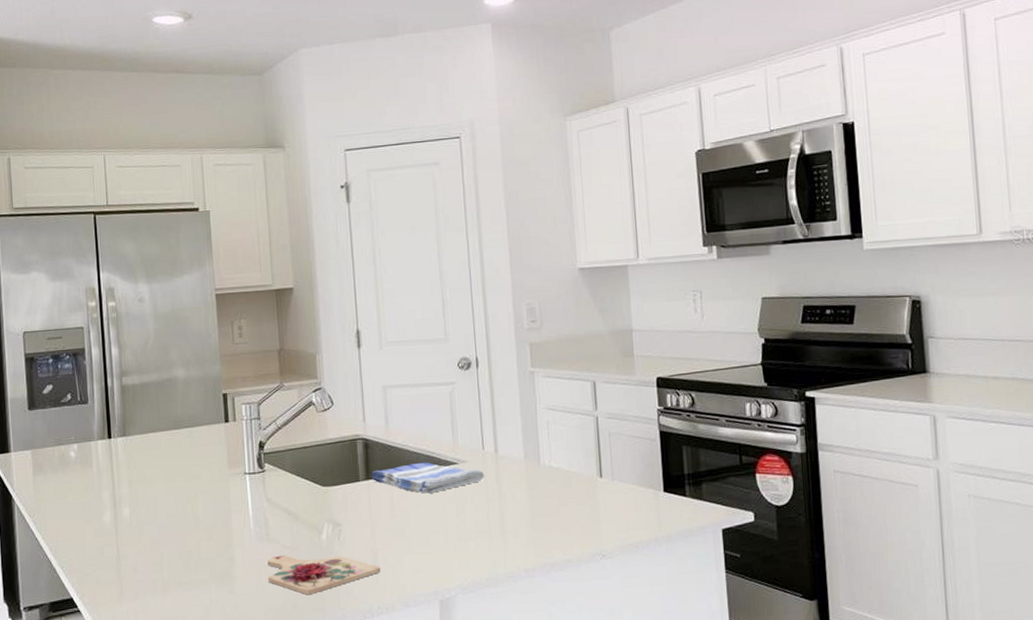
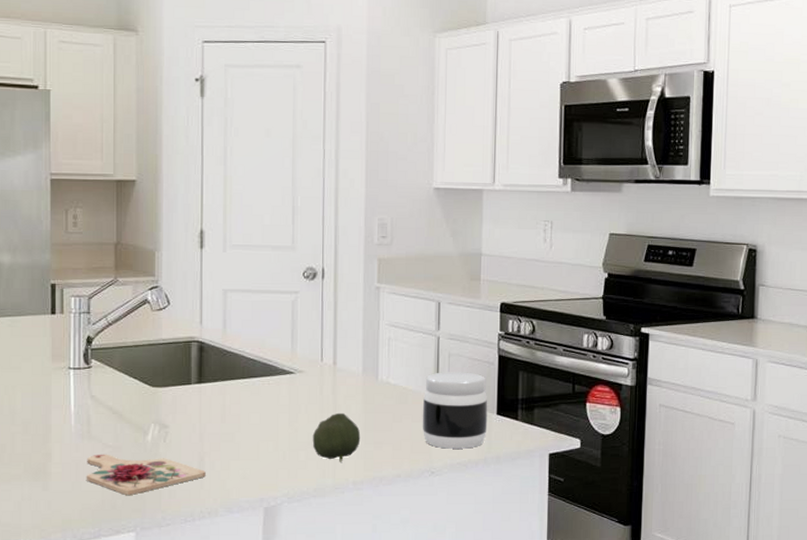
dish towel: present [371,462,485,493] -> none [204,369,321,401]
fruit: none [480,500,529,550] -> present [312,412,361,462]
jar: none [587,450,656,530] -> present [422,372,488,449]

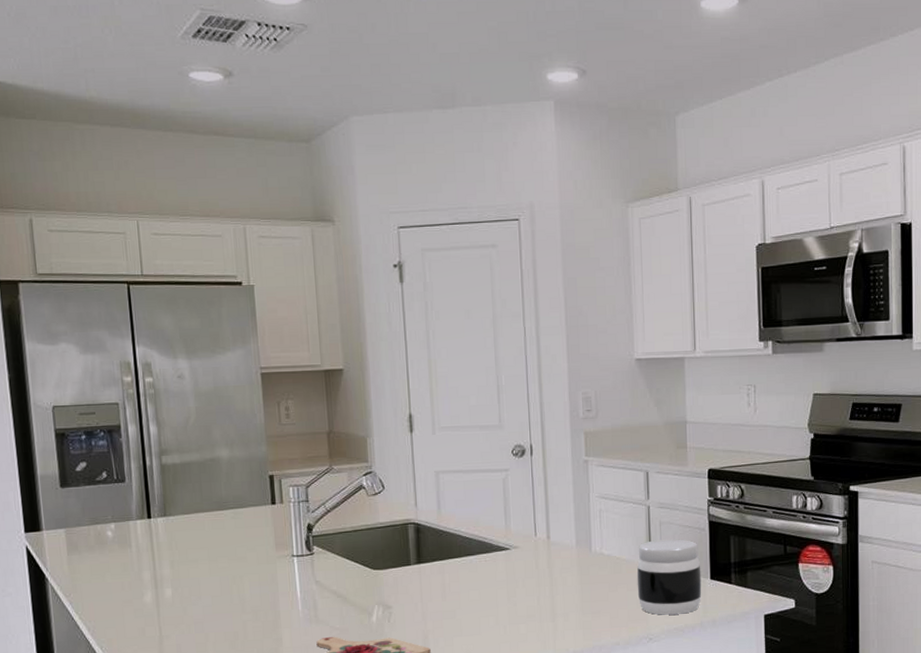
fruit: present [312,412,361,462] -> none [531,585,578,633]

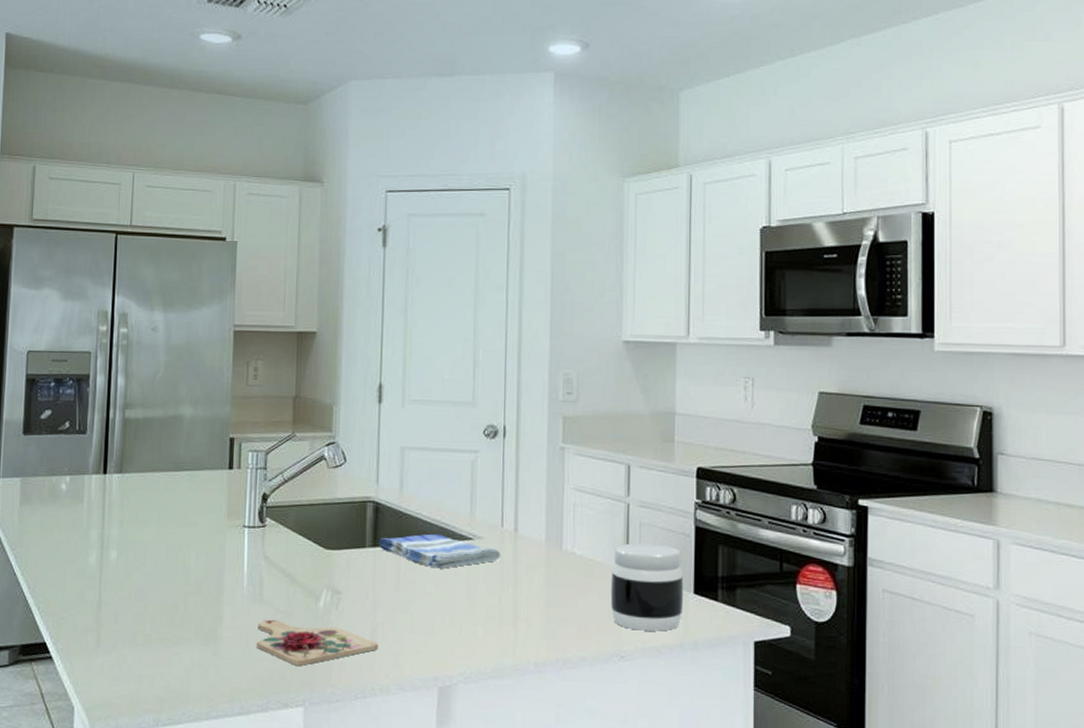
dish towel: none [422,547,537,578] -> present [379,533,501,569]

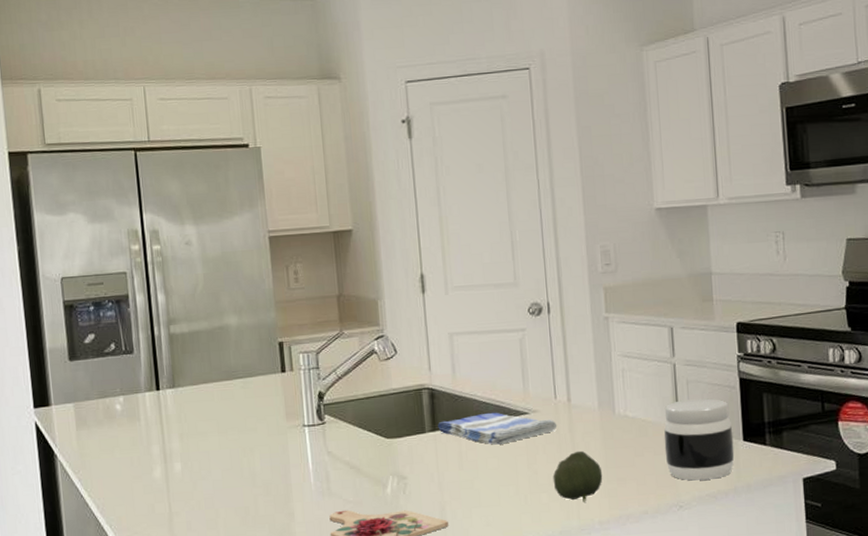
fruit: none [491,584,543,640] -> present [553,450,603,502]

